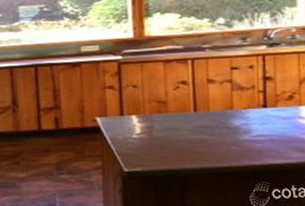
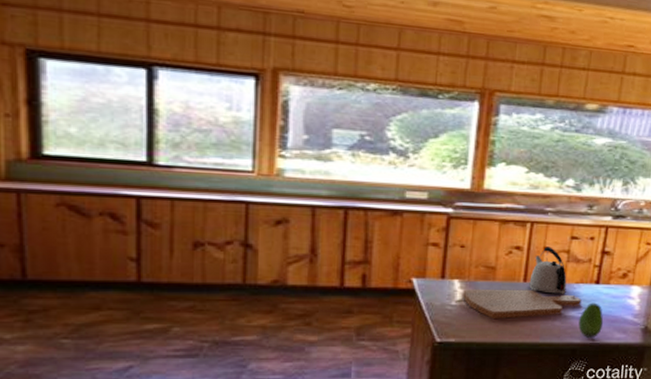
cutting board: none [141,118,254,147] -> present [463,289,582,319]
kettle: none [199,78,236,121] -> present [529,246,567,294]
fruit: none [253,125,279,159] -> present [578,302,604,338]

